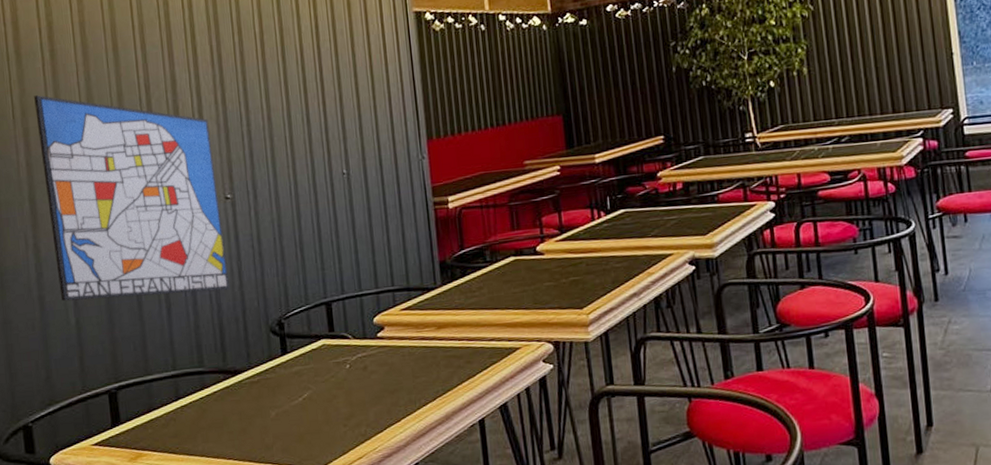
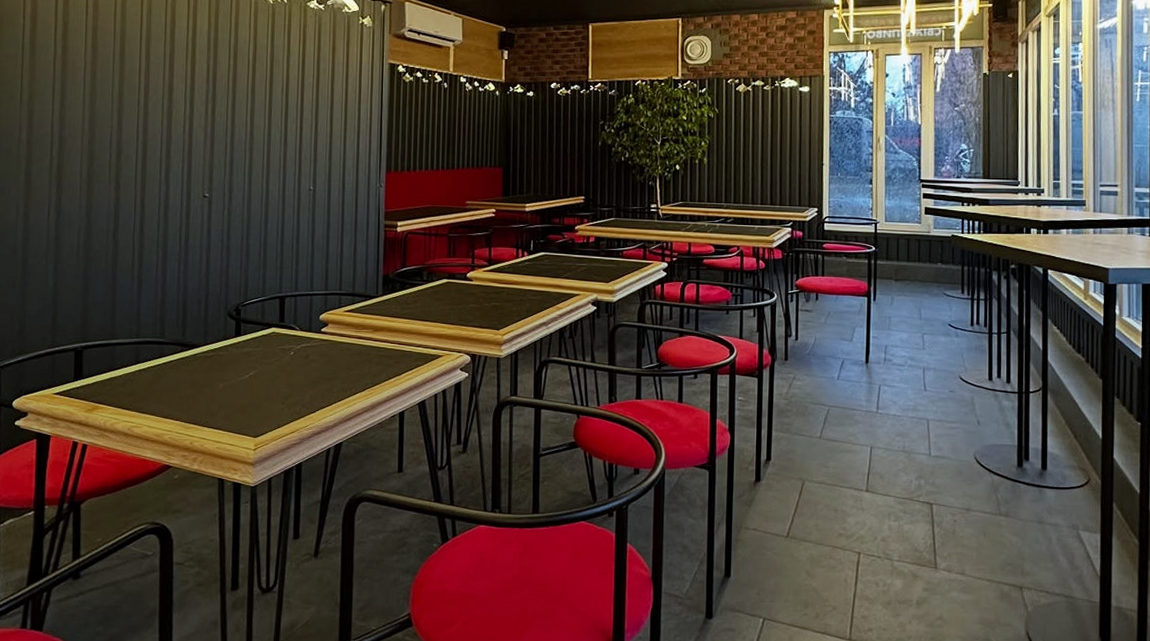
wall art: present [34,95,230,302] -> none [42,84,198,275]

